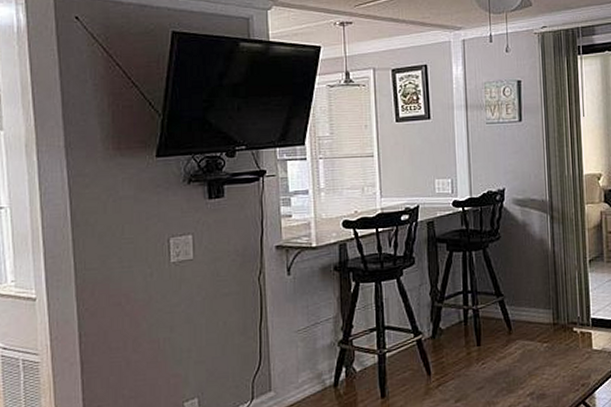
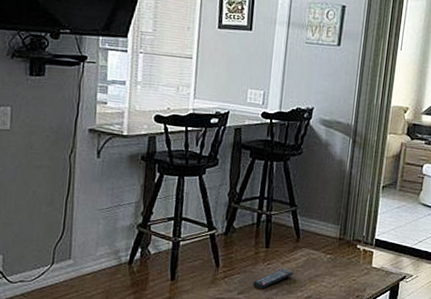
remote control: none [469,366,511,394] -> present [252,269,294,290]

